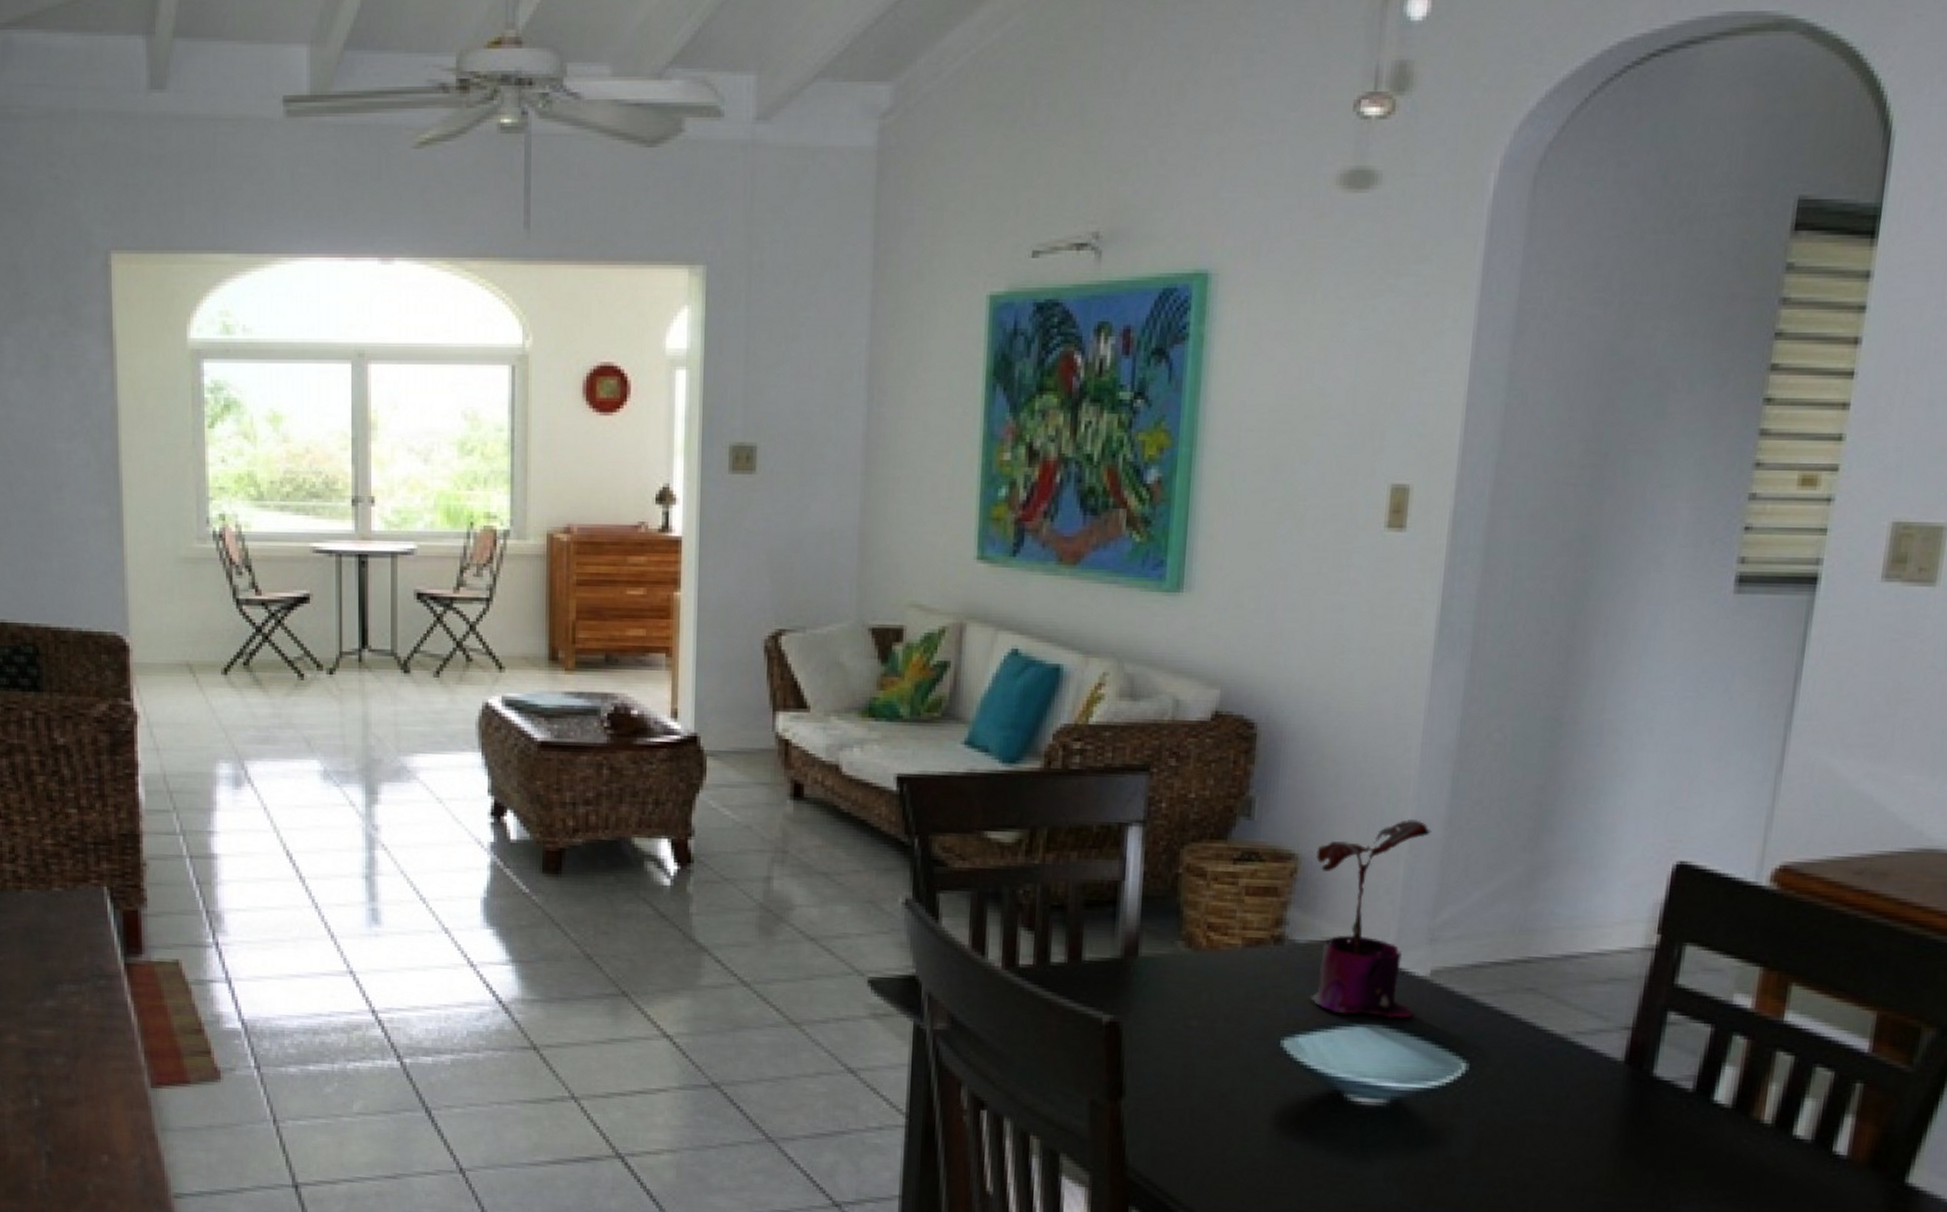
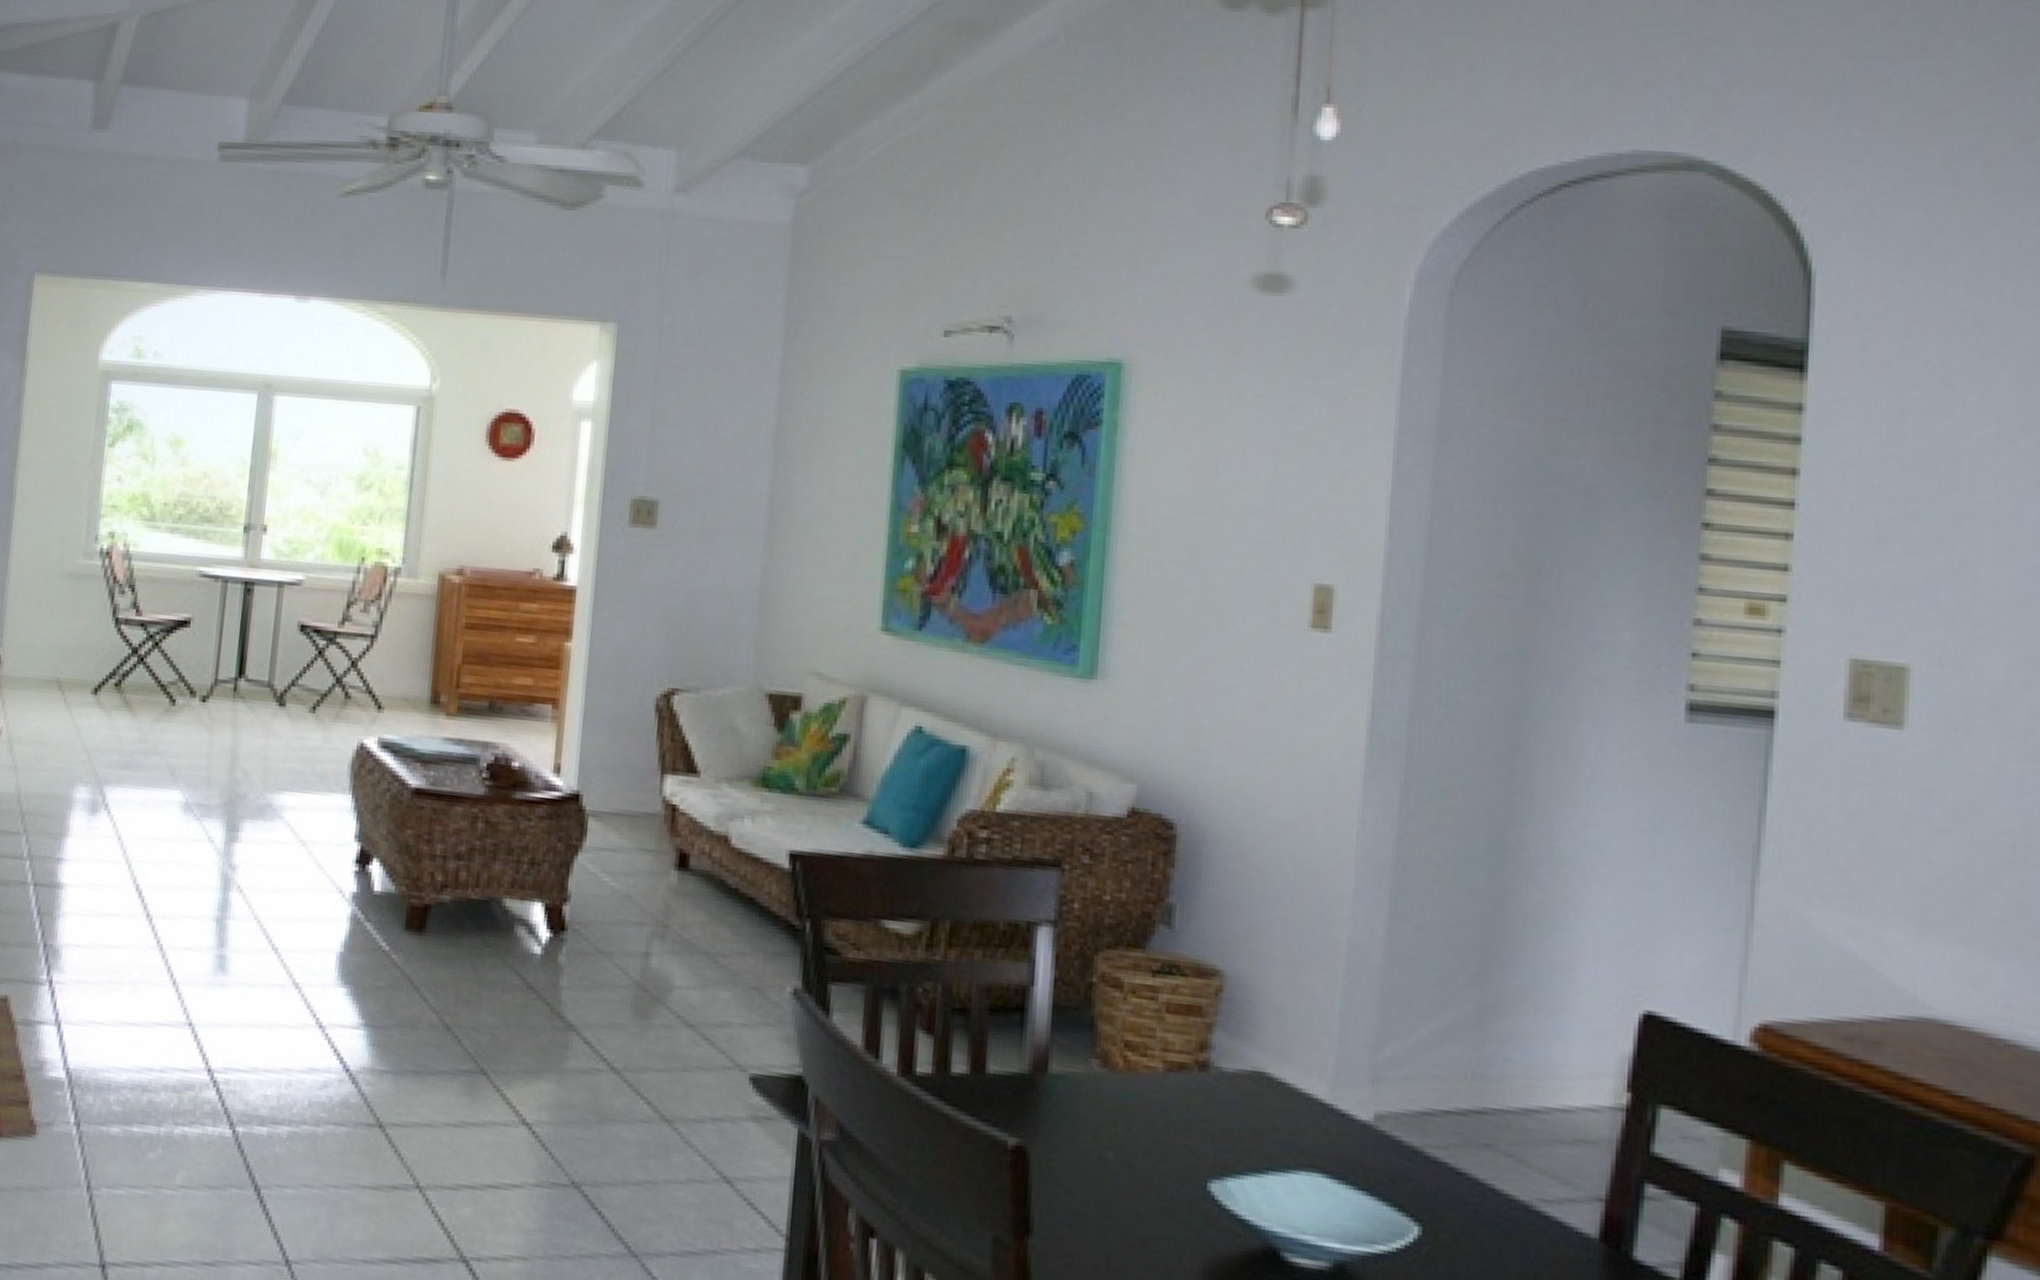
potted plant: present [1308,819,1431,1019] -> none [1237,941,1369,1168]

